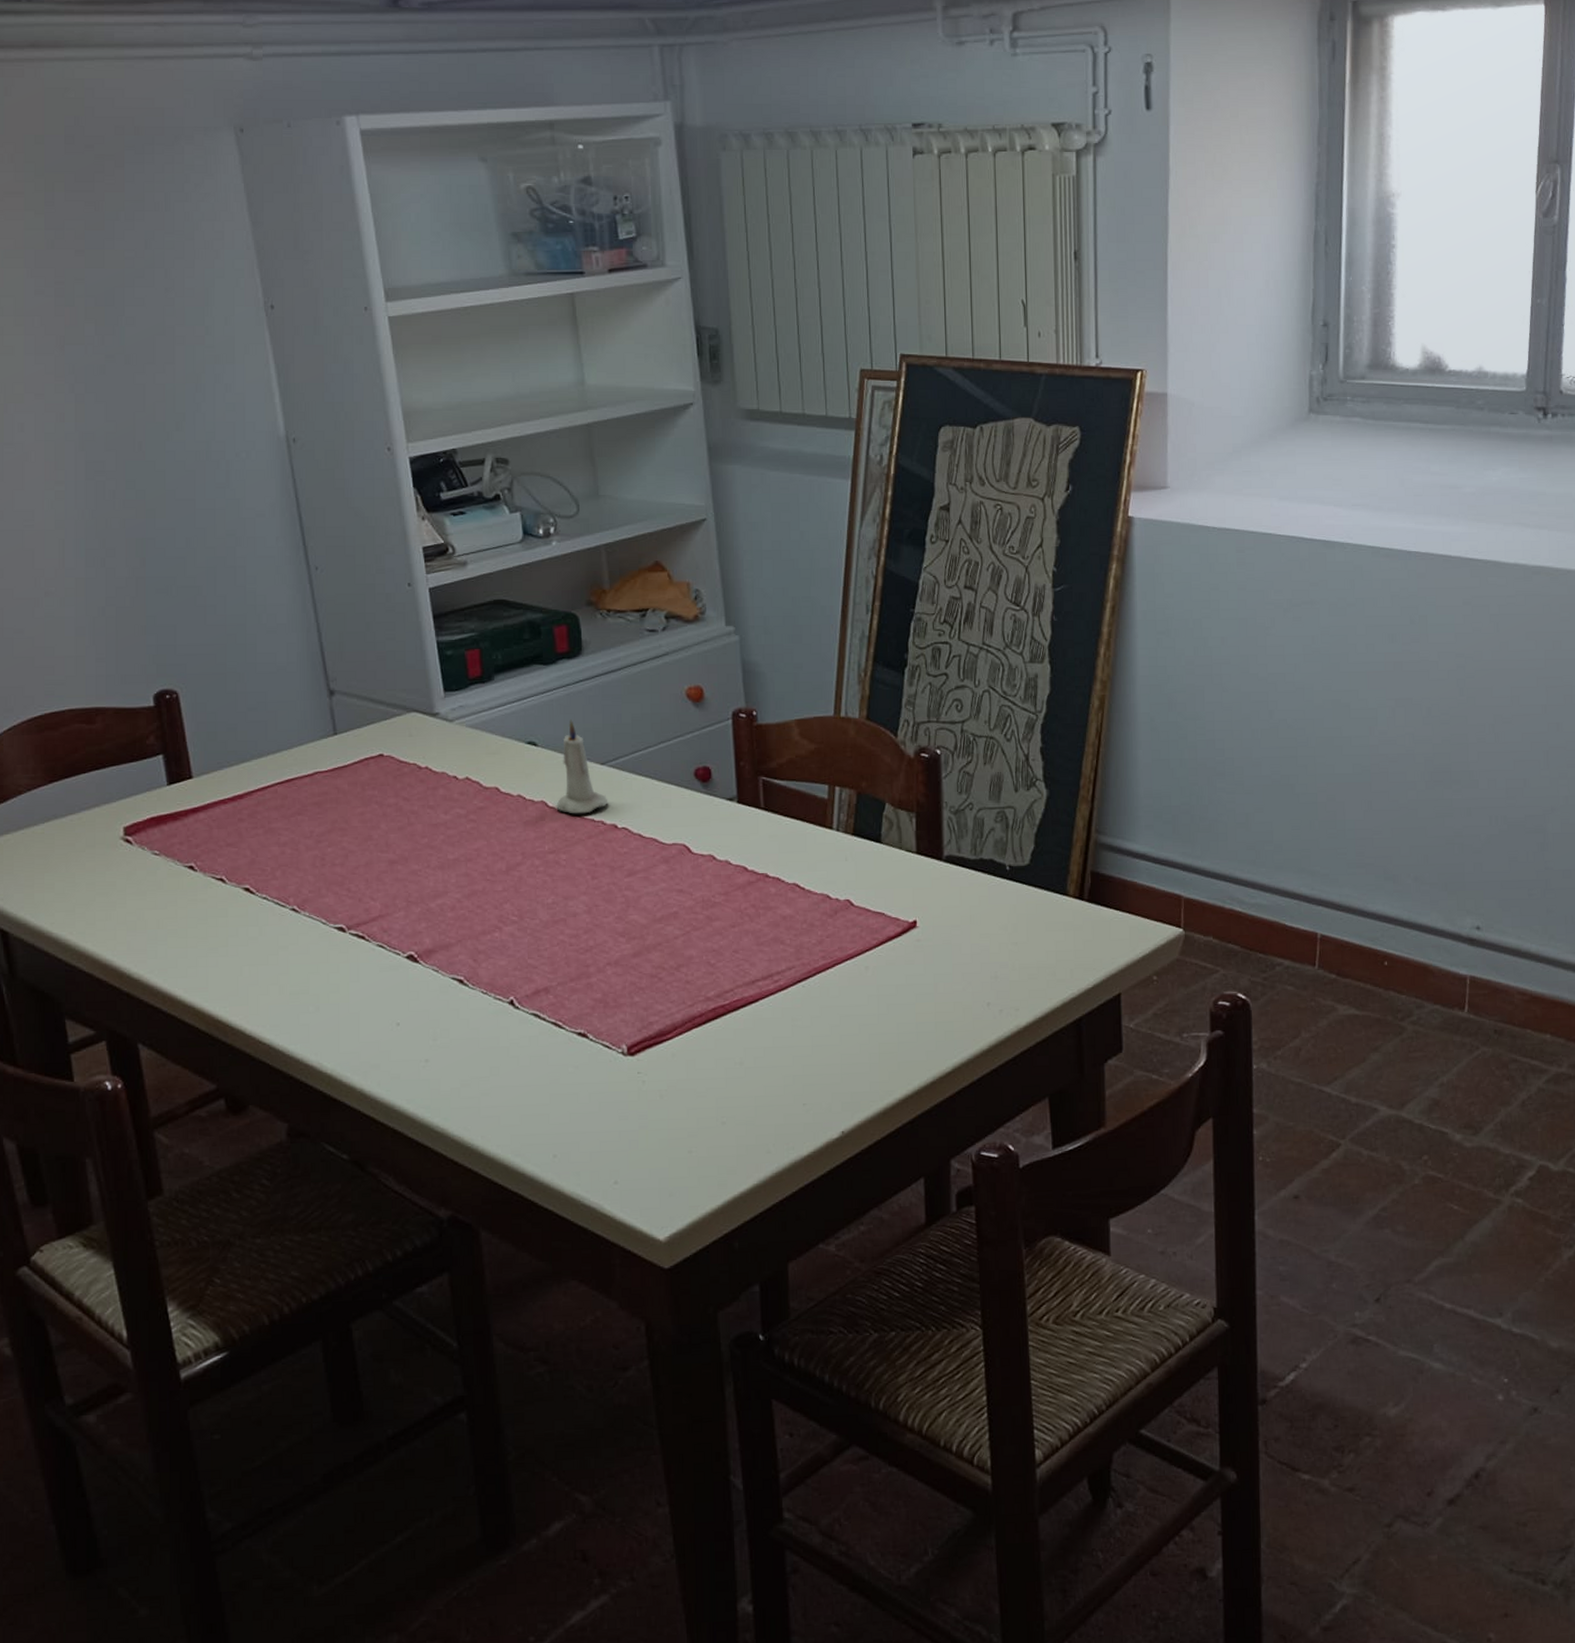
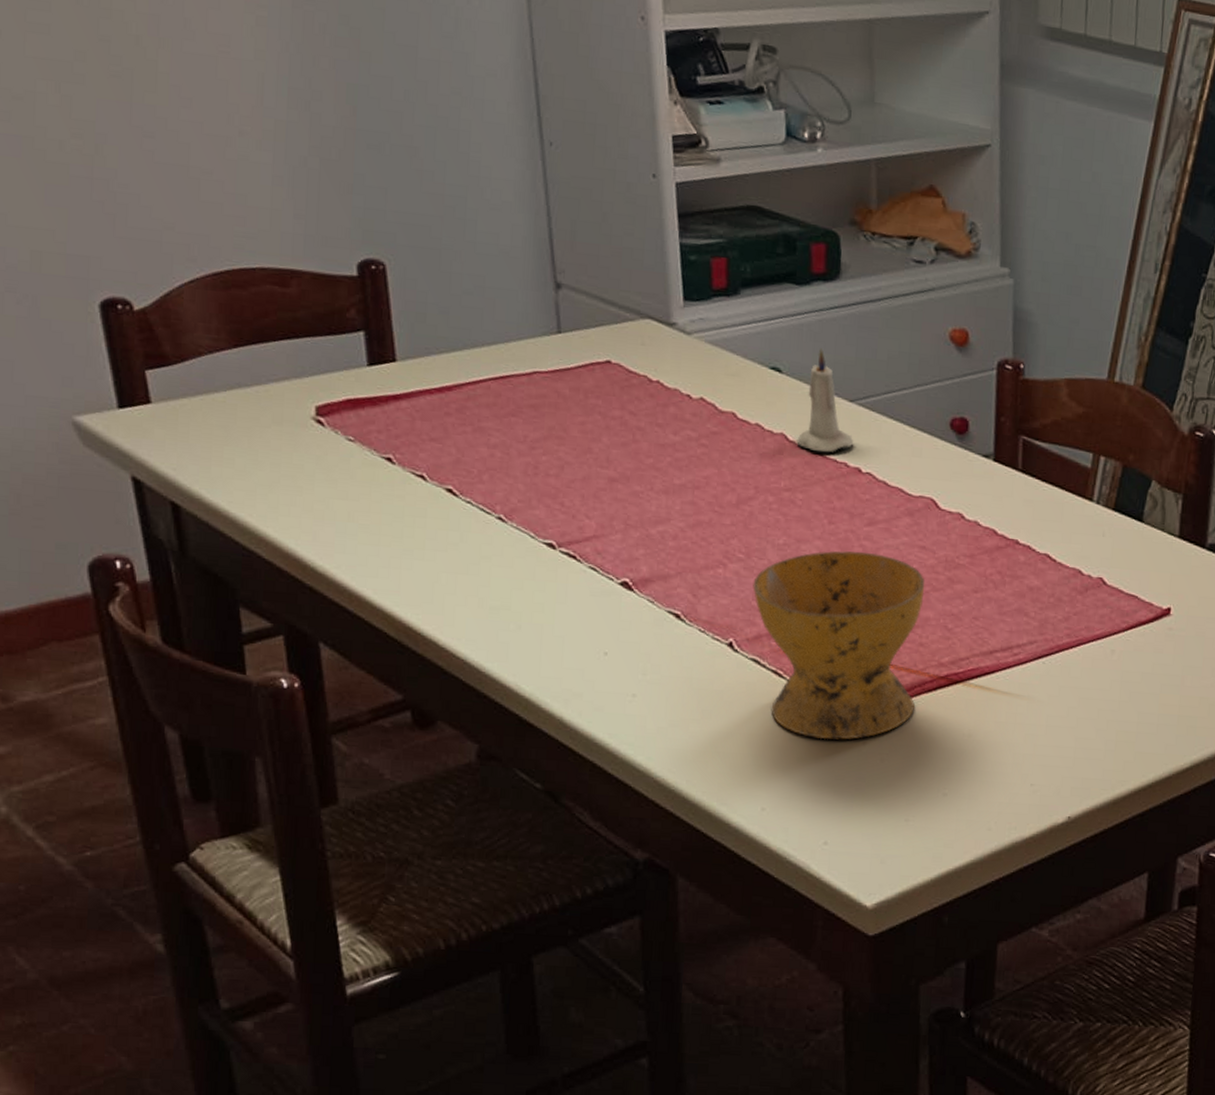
bowl: none [527,902,687,1083] -> present [753,550,925,740]

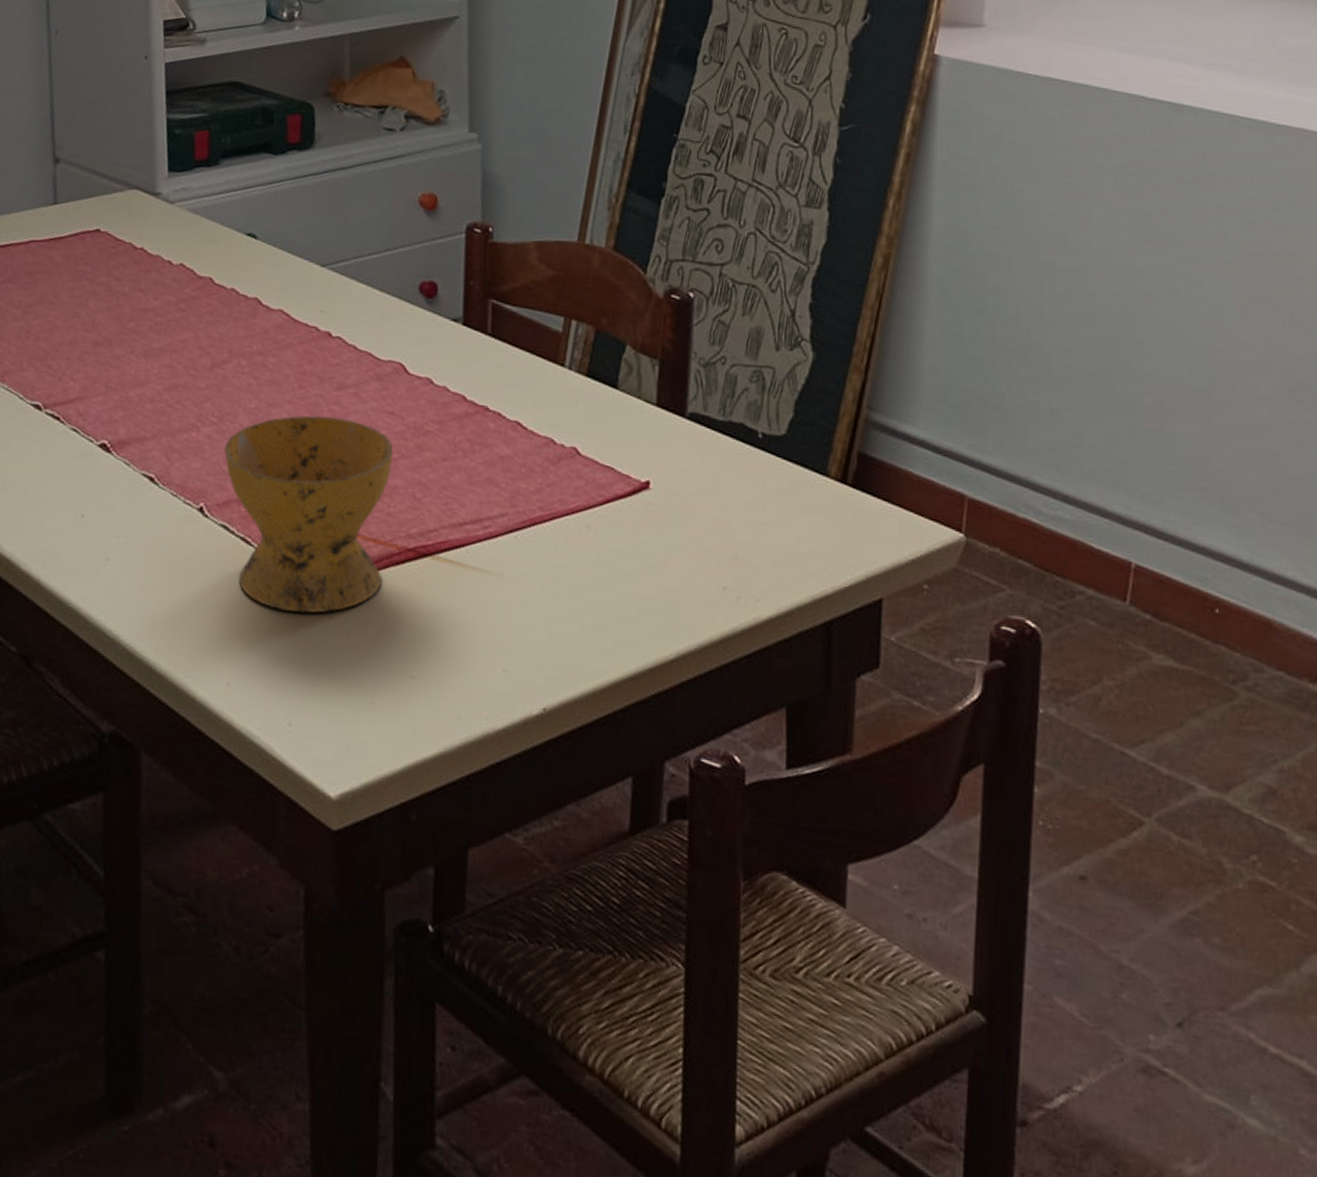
candle: present [797,348,854,453] -> none [270,214,325,317]

